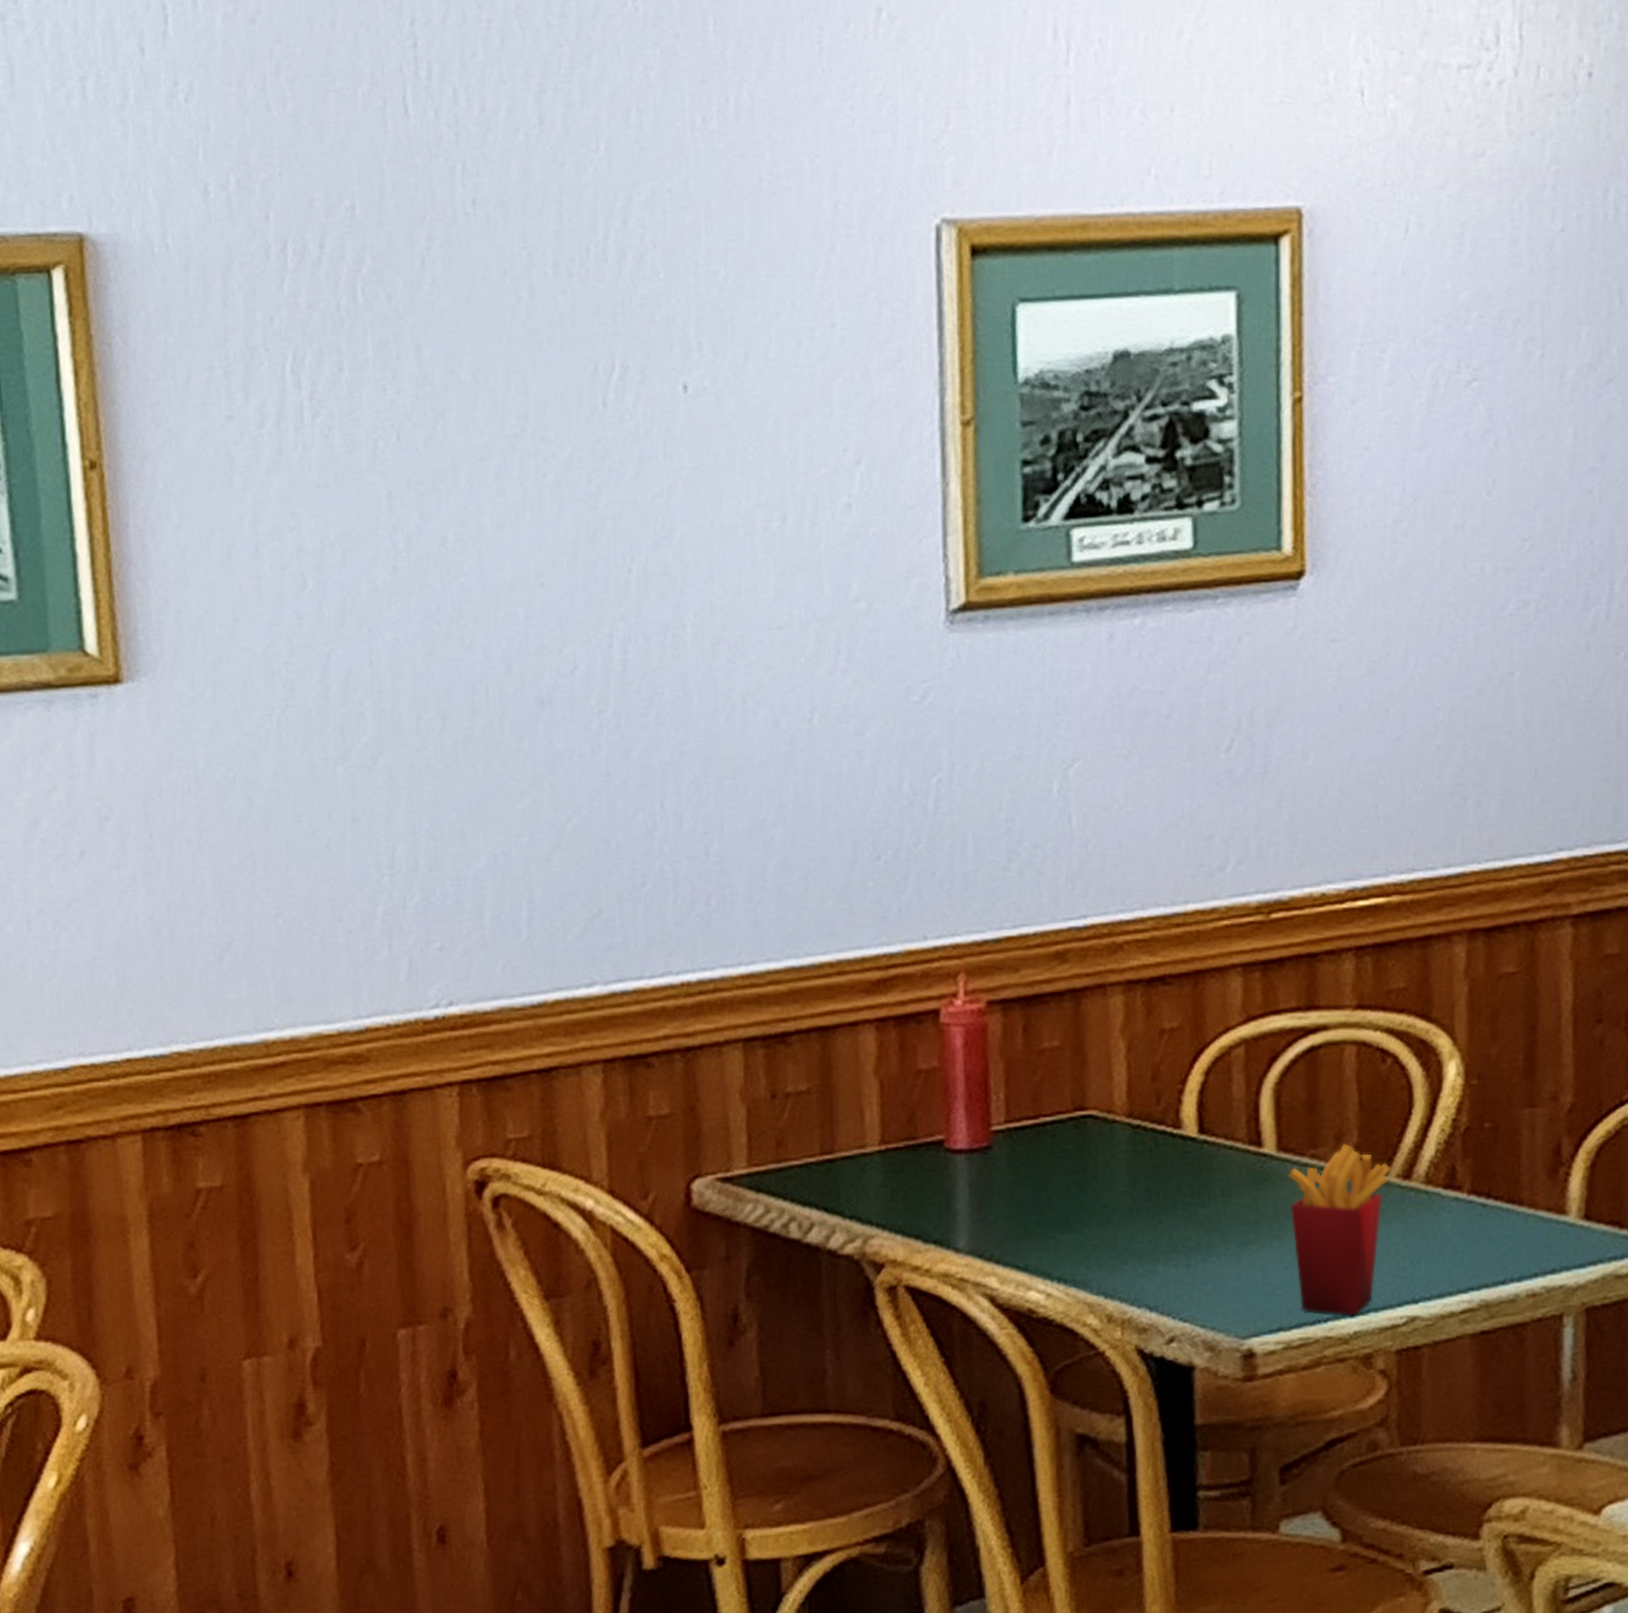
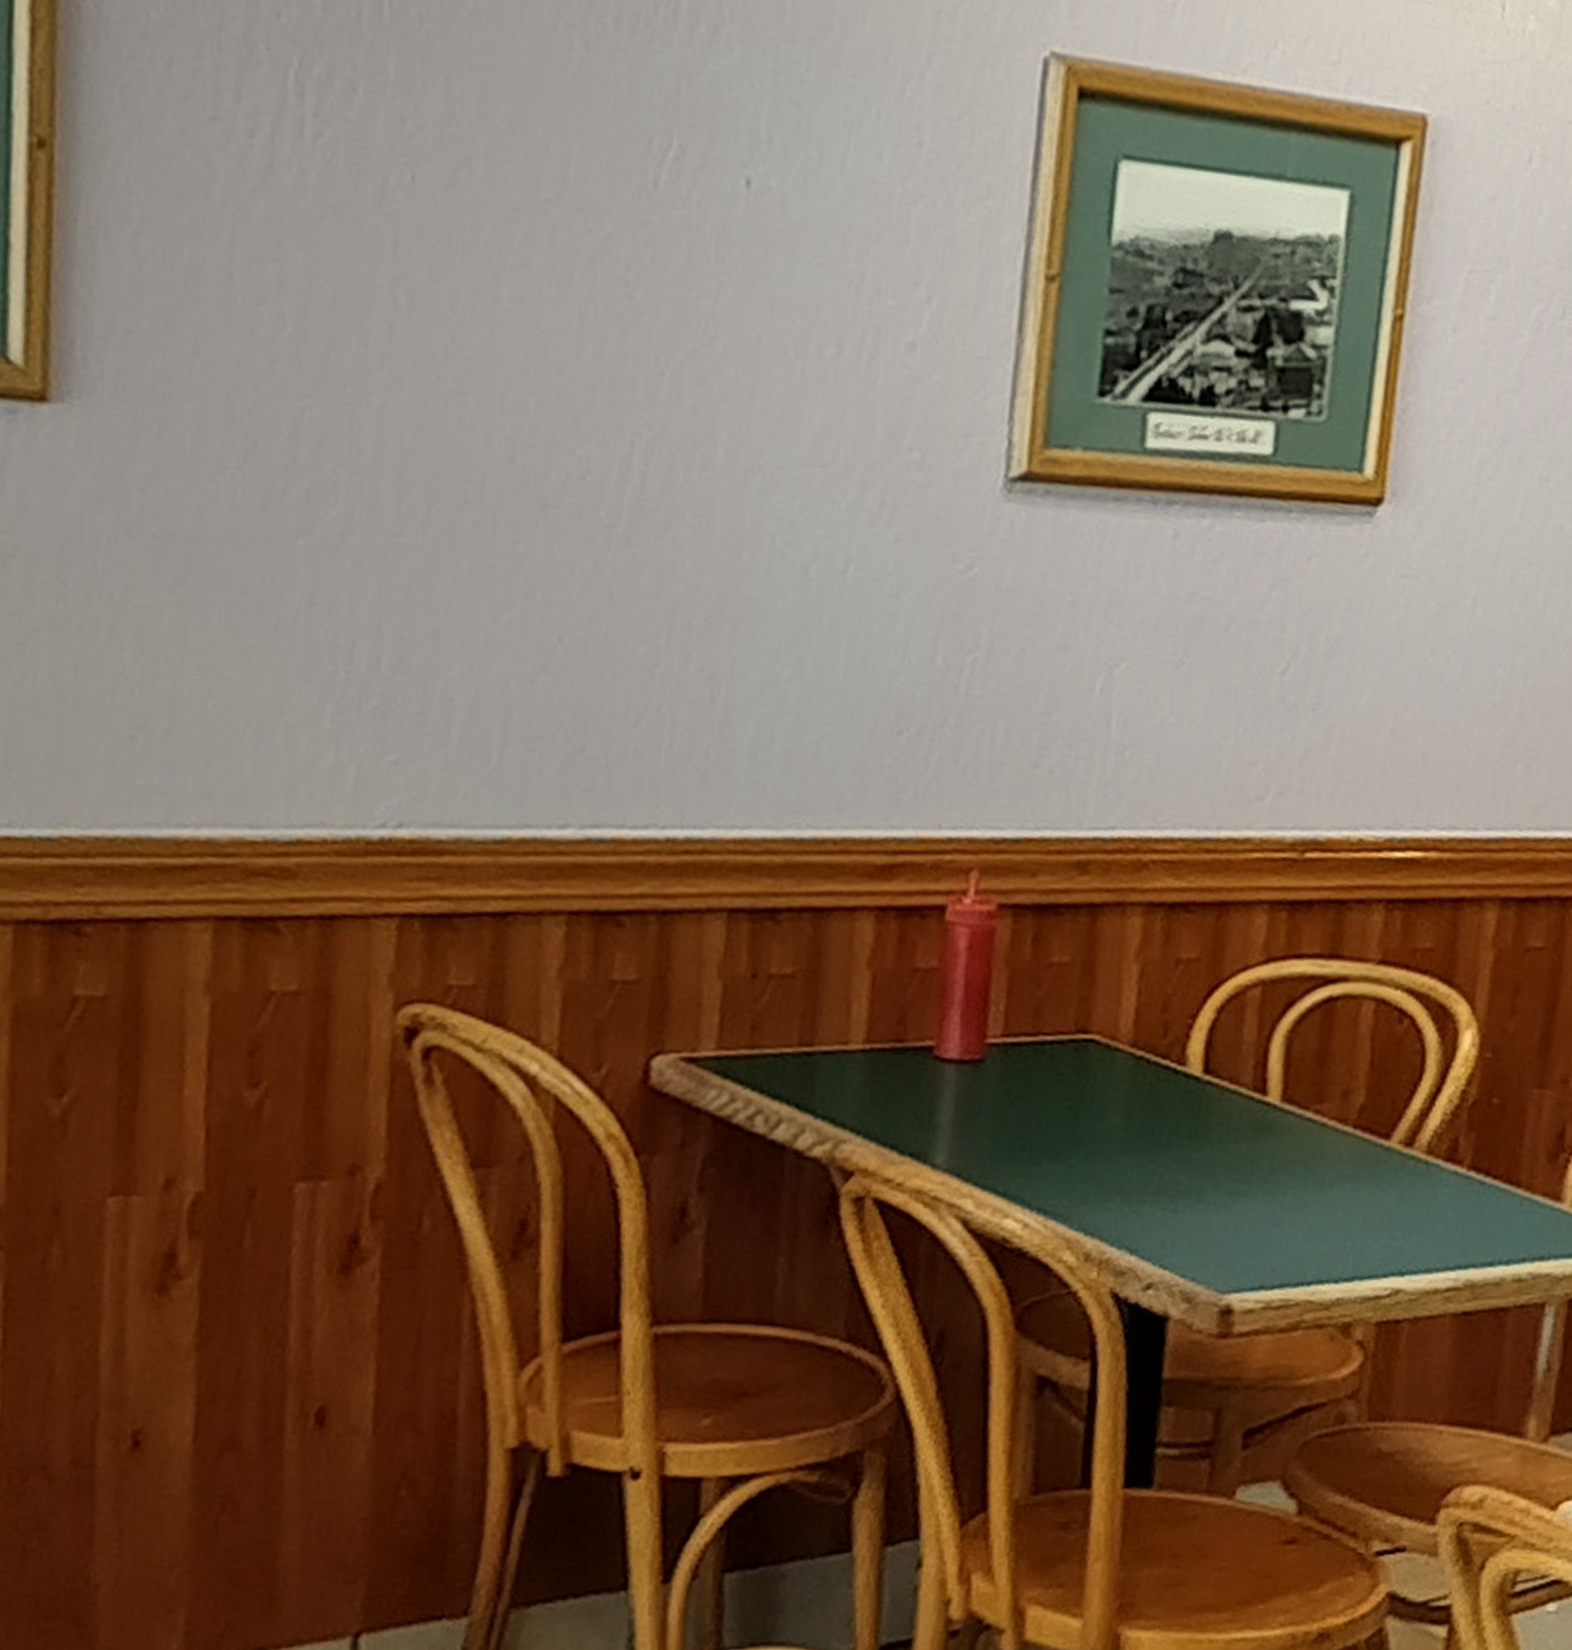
french fries: present [1288,1143,1391,1316] -> none [1285,1102,1395,1282]

